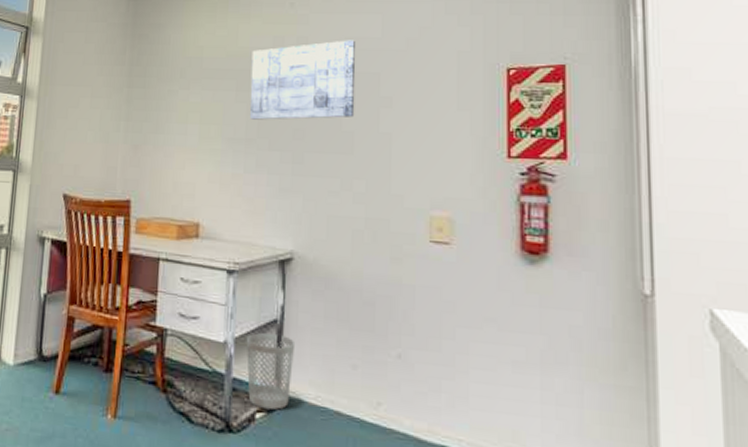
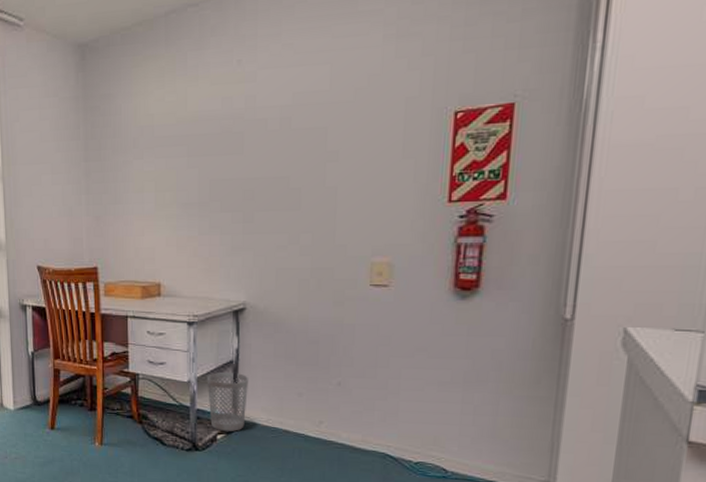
wall art: present [249,40,356,120] -> none [201,94,304,184]

